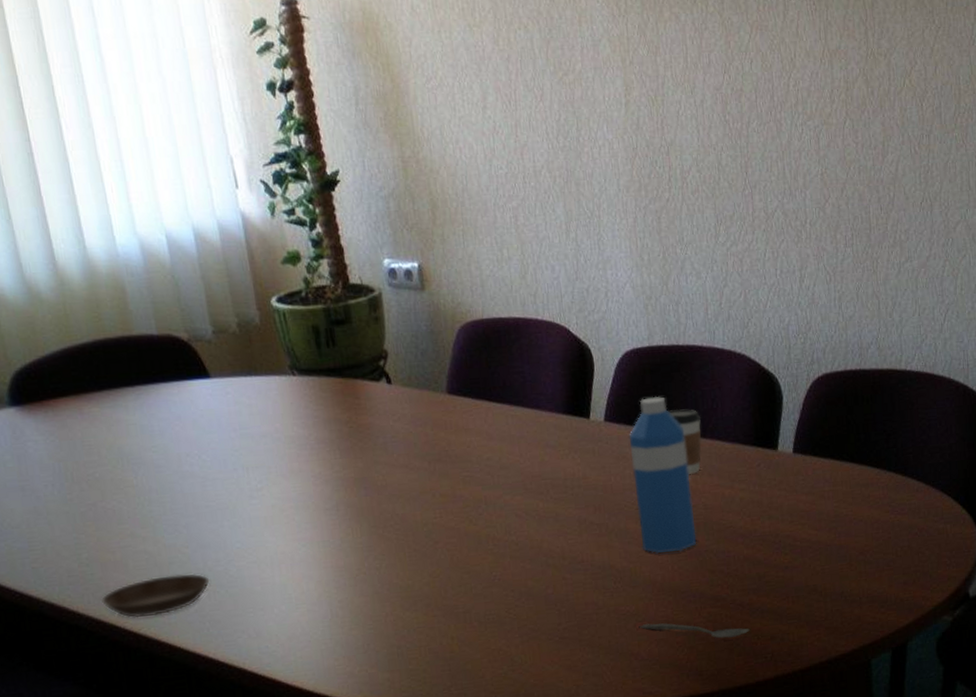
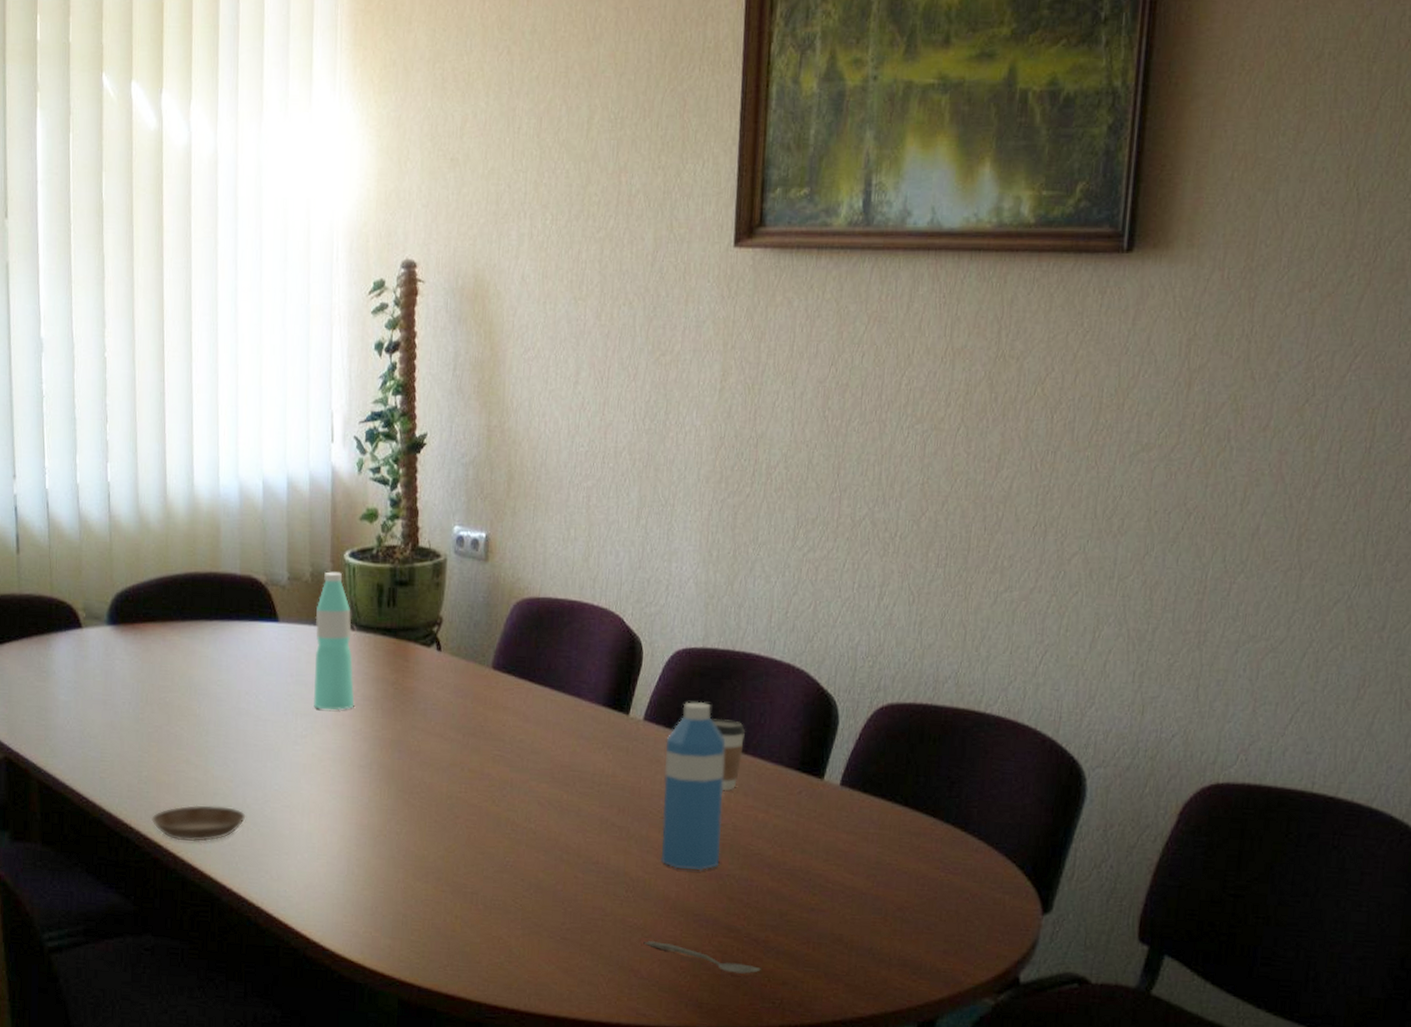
water bottle: none [249,319,309,460] -> present [313,572,355,710]

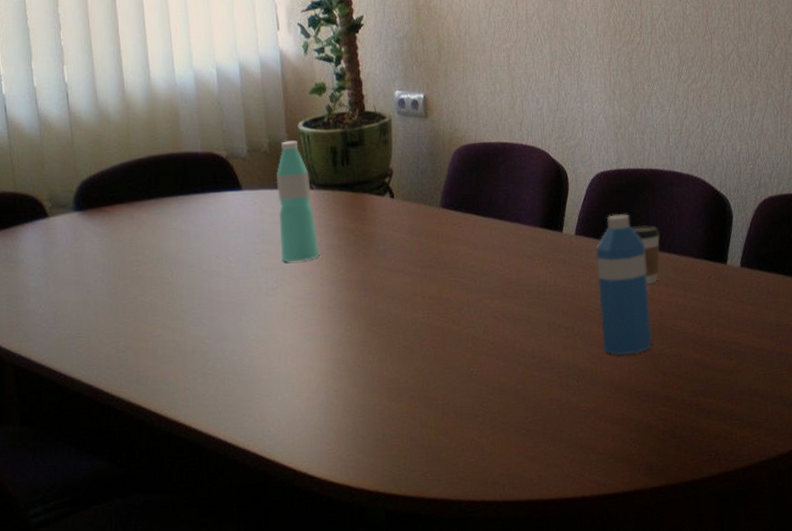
saucer: present [151,805,246,842] -> none [132,362,226,401]
spoon: present [643,941,761,974] -> none [597,420,697,436]

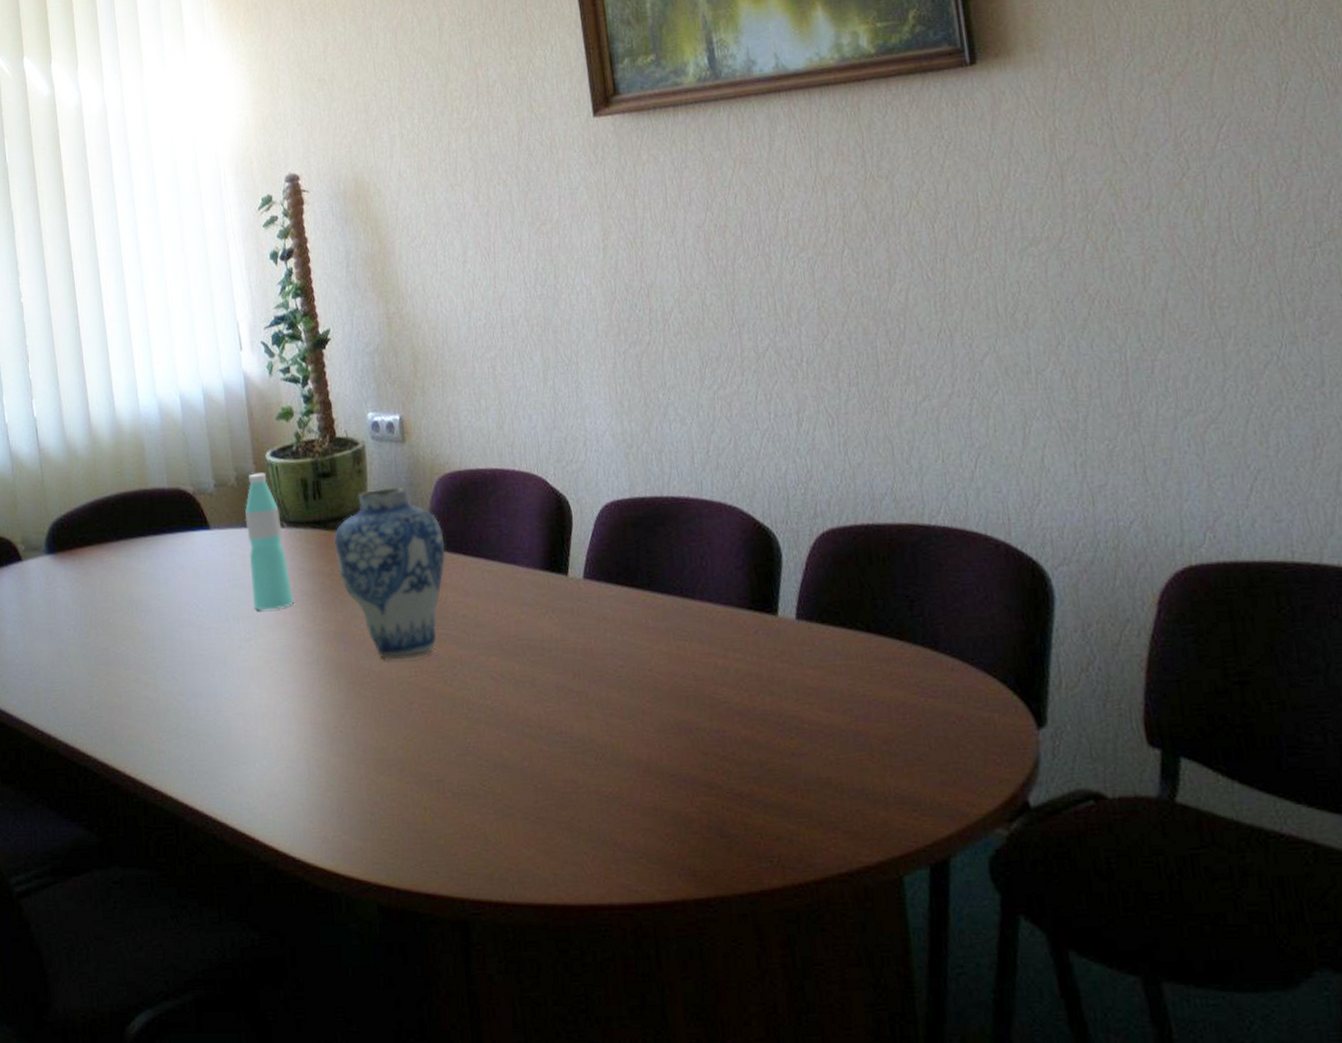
vase: none [358,156,459,304] -> present [333,487,446,661]
water bottle: present [596,214,652,356] -> none [609,553,687,729]
coffee cup: present [631,225,660,284] -> none [652,566,690,640]

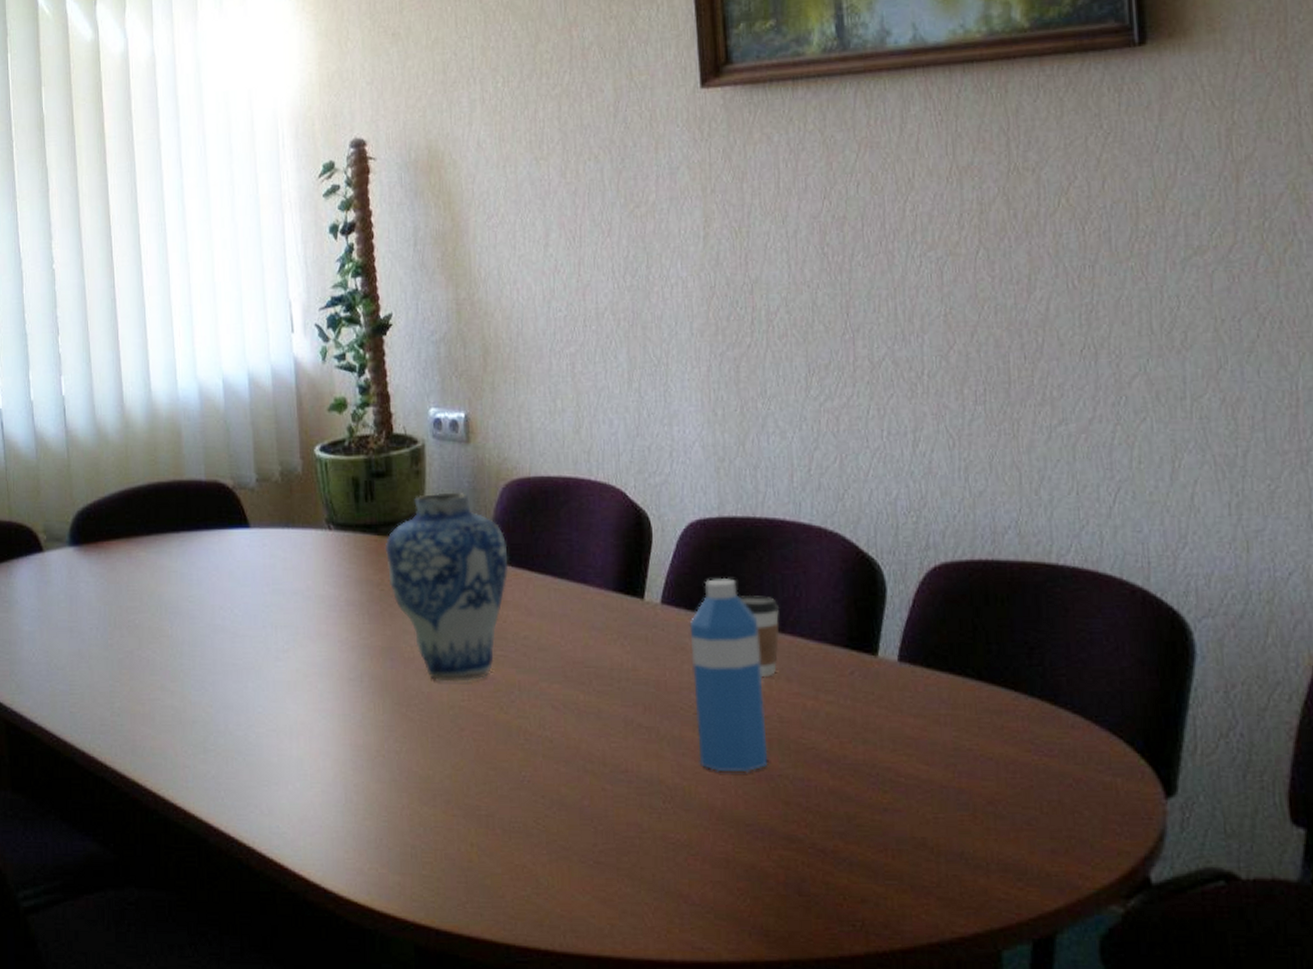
water bottle: present [245,472,294,611] -> none [288,468,338,620]
water bottle: none [609,553,687,729] -> present [689,578,768,773]
coffee cup: none [652,566,690,640] -> present [739,594,780,677]

